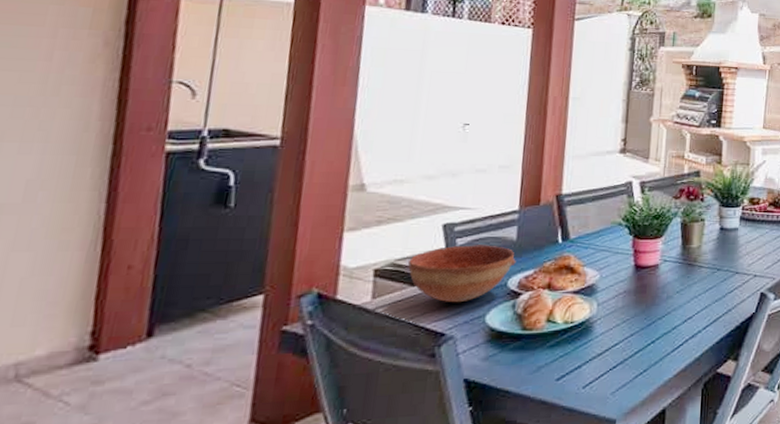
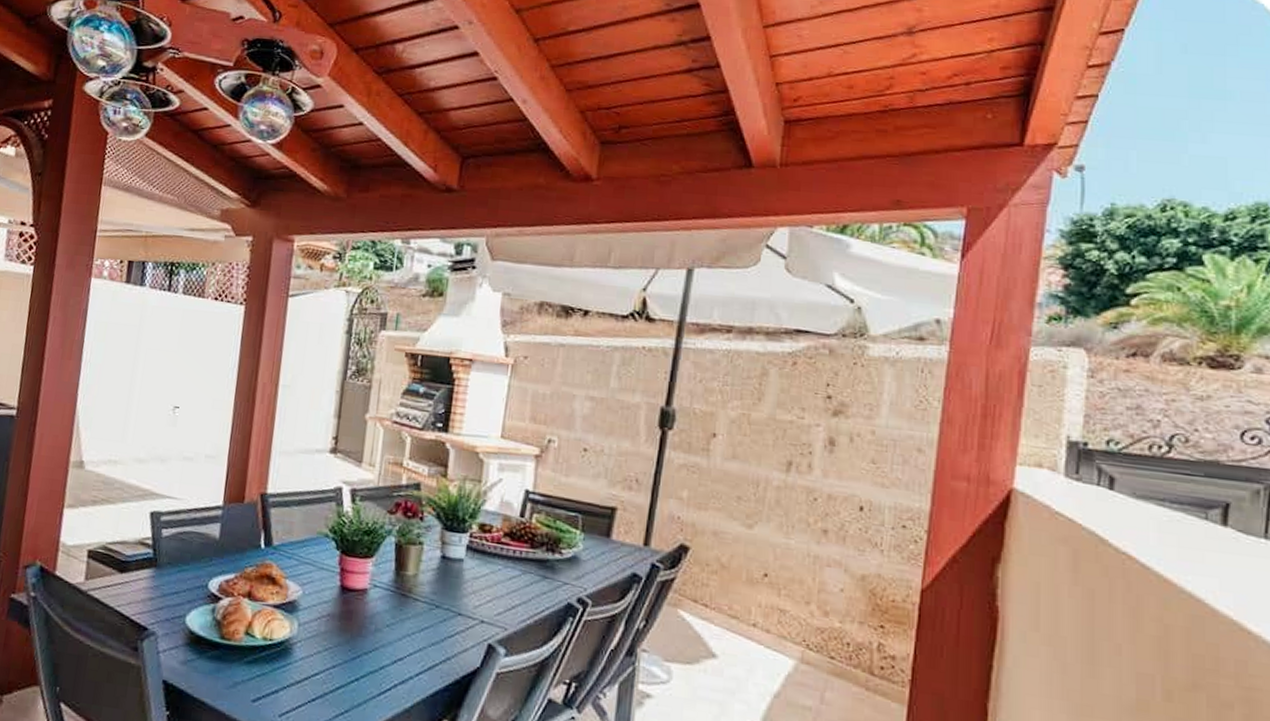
bowl: present [407,245,516,303] -> none [117,536,218,598]

